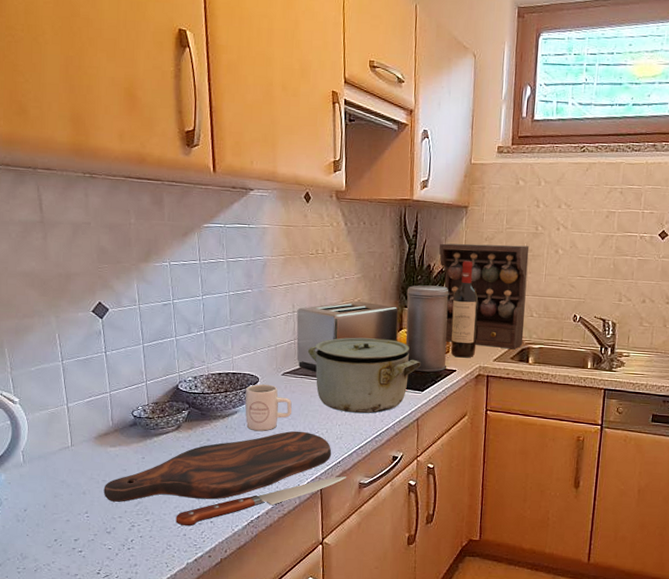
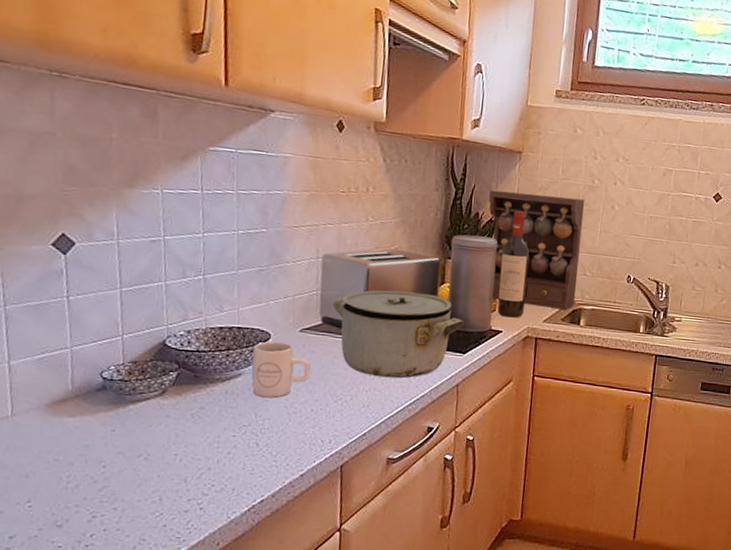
cutting board: present [103,431,332,502] -> none [54,397,357,487]
kitchen knife: present [175,476,347,526] -> none [153,450,374,514]

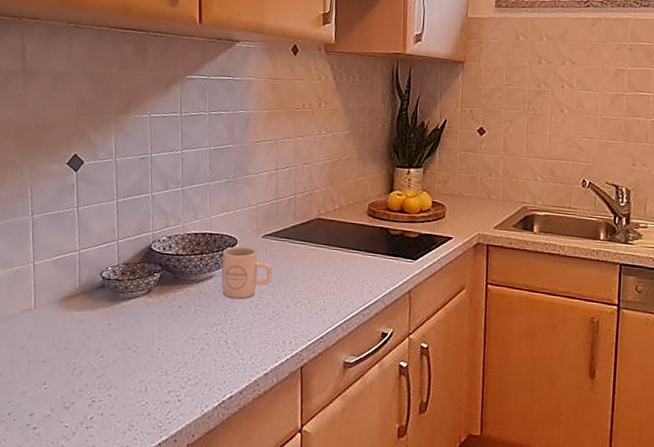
toaster: present [318,248,441,329] -> none [279,159,390,235]
cooking pot: present [332,290,464,378] -> none [290,198,414,283]
canister: present [447,234,498,334] -> none [397,143,445,240]
spice rack: present [489,190,585,310] -> none [434,100,532,216]
wine bottle: present [497,211,530,318] -> none [446,119,477,225]

